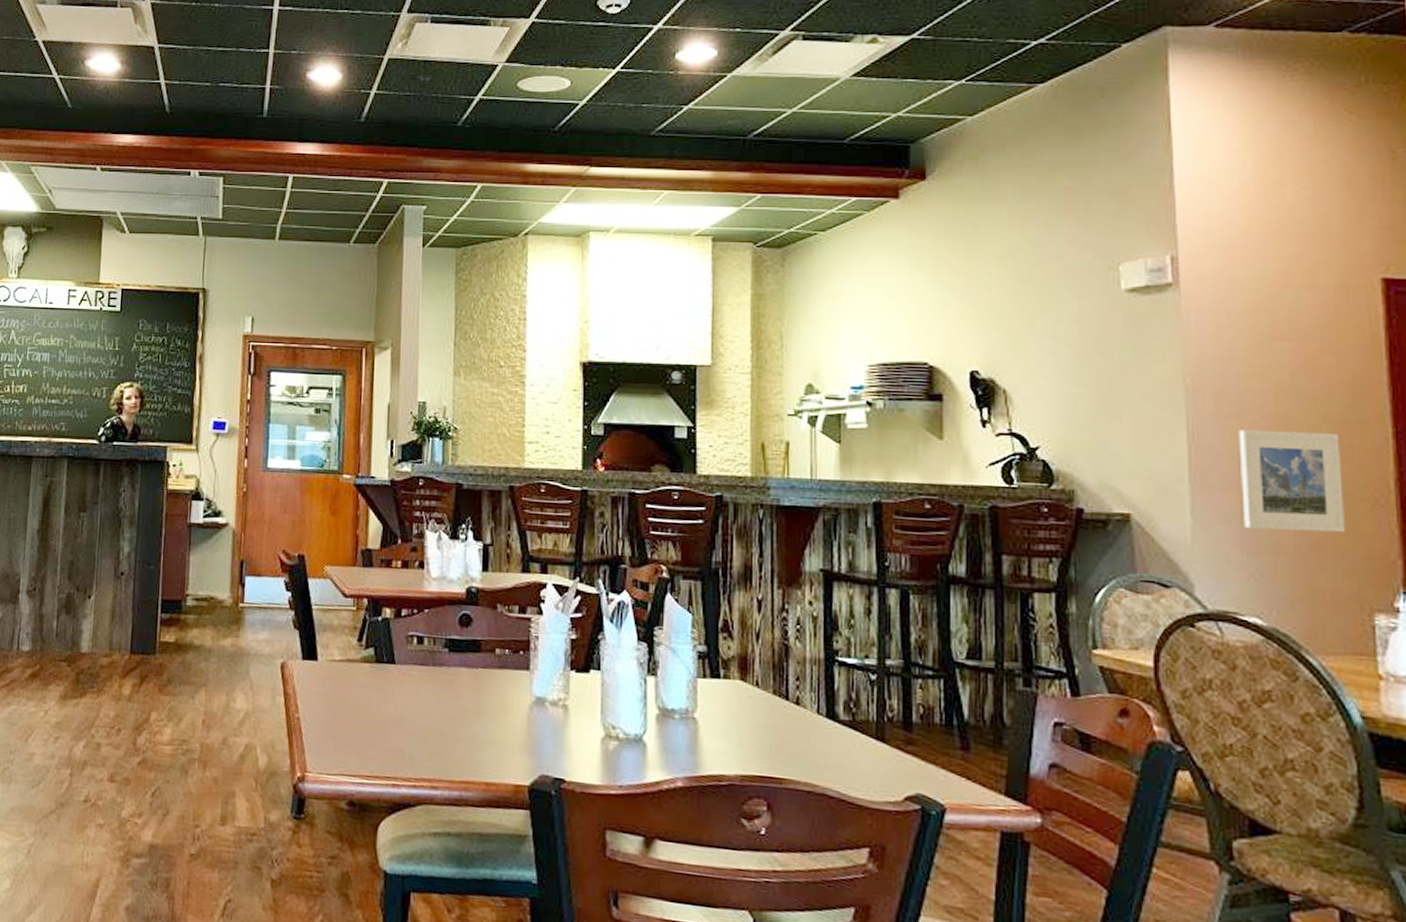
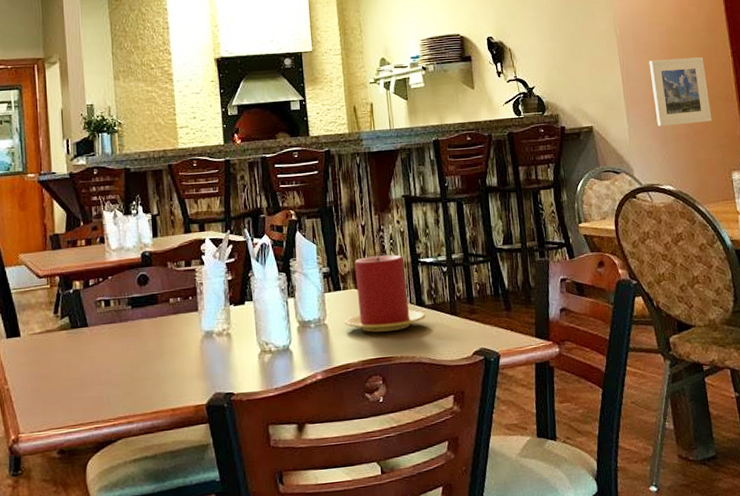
candle: none [722,641,838,746] -> present [345,254,425,333]

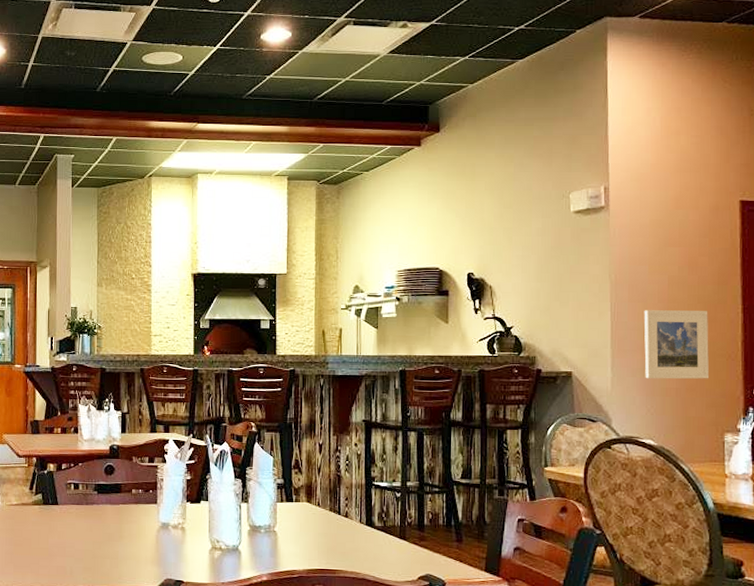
candle: present [345,254,425,333] -> none [294,474,374,546]

